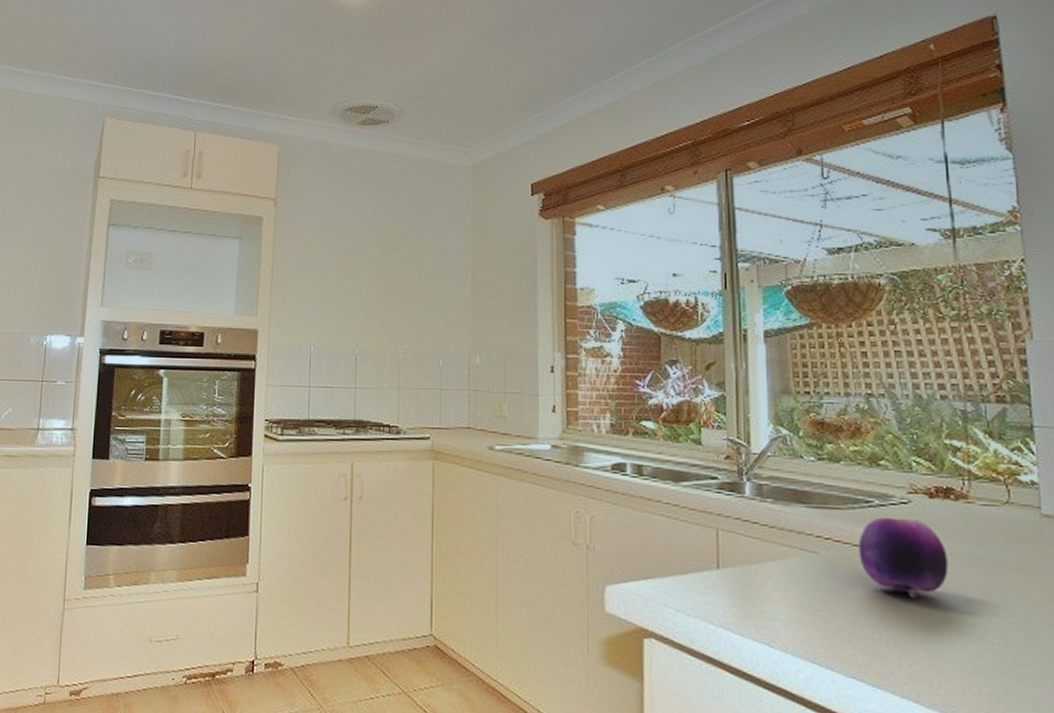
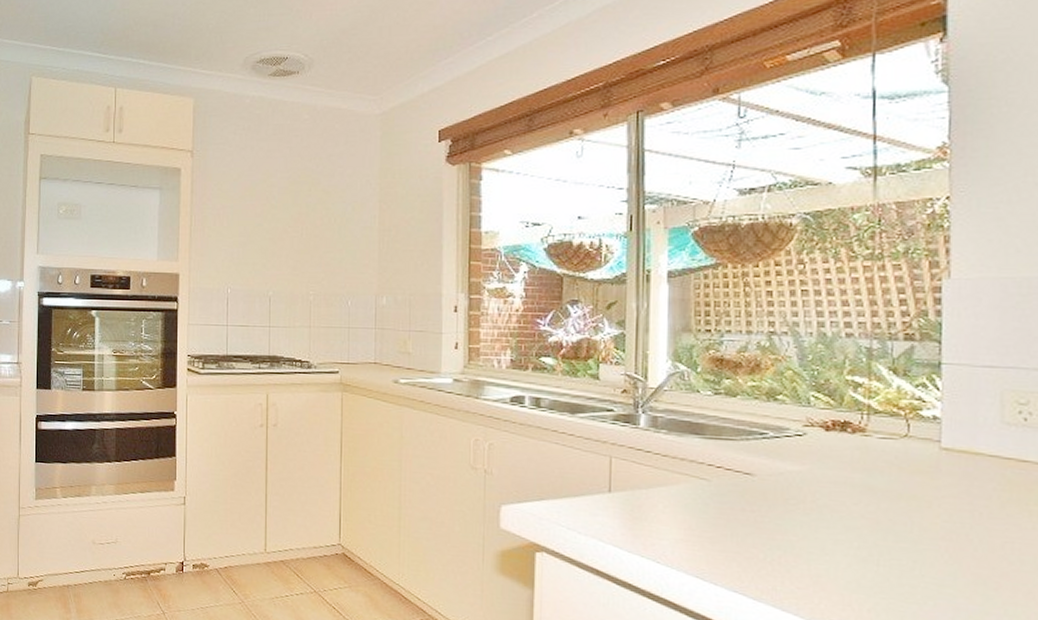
fruit: present [858,517,949,599] -> none [750,448,839,524]

